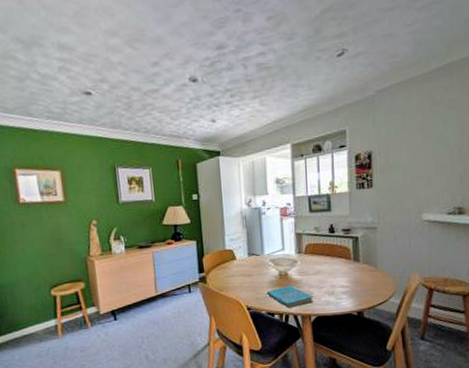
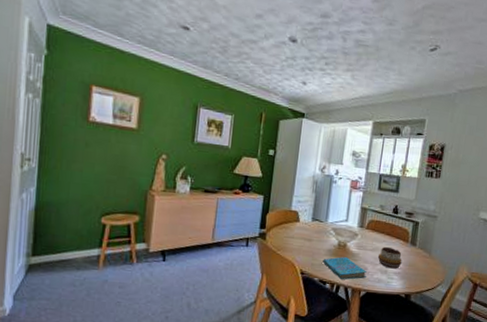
decorative bowl: none [321,268,348,289] -> present [377,247,402,269]

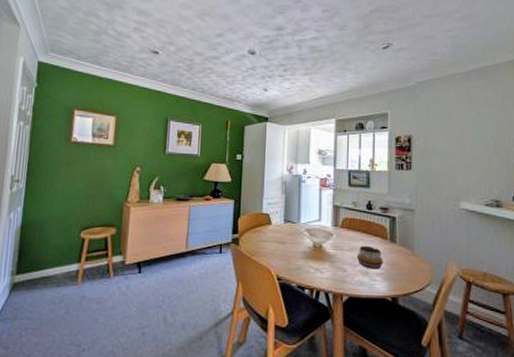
cover: present [323,257,367,280] -> none [299,259,347,284]

